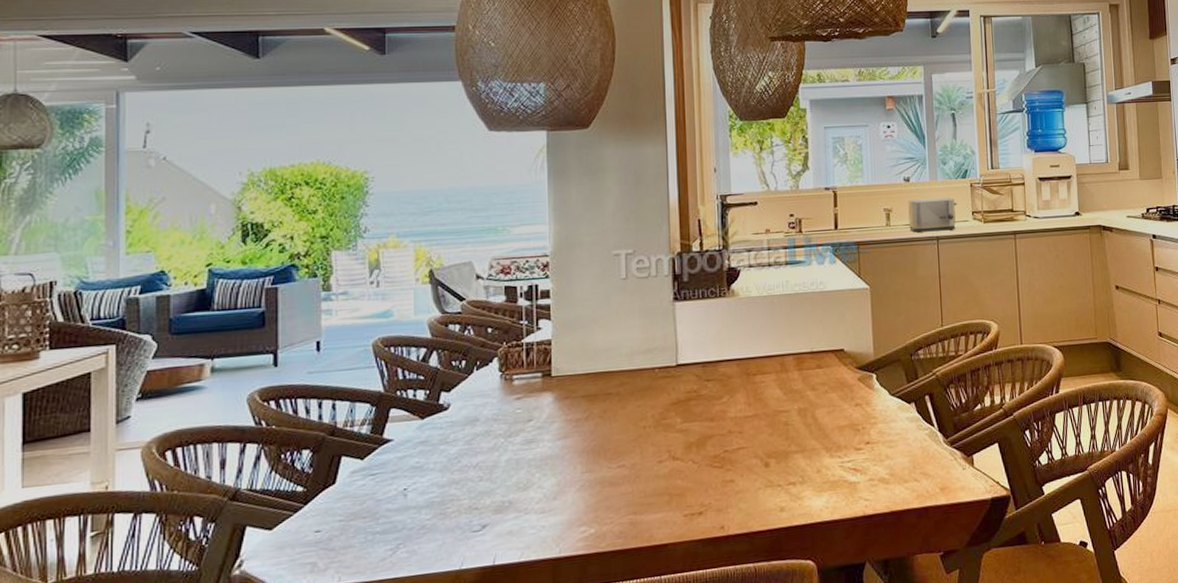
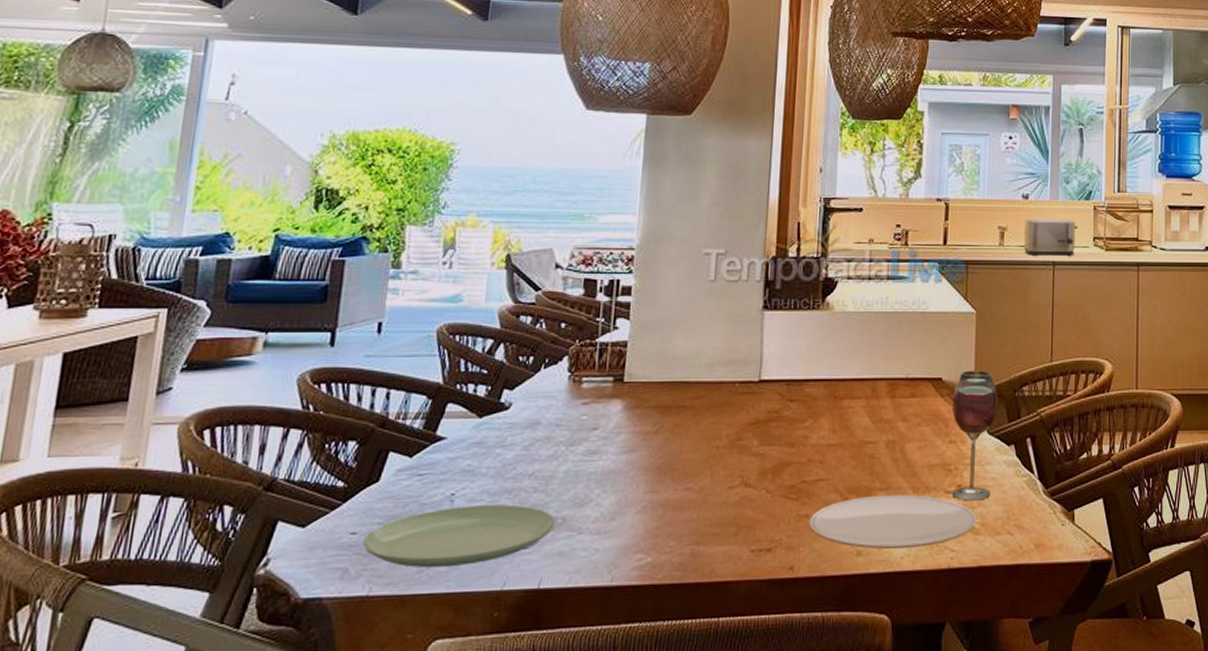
plate: none [328,493,503,557] -> present [363,504,556,568]
plate: none [734,454,886,505] -> present [809,494,977,550]
wineglass: none [855,339,897,456] -> present [952,370,998,501]

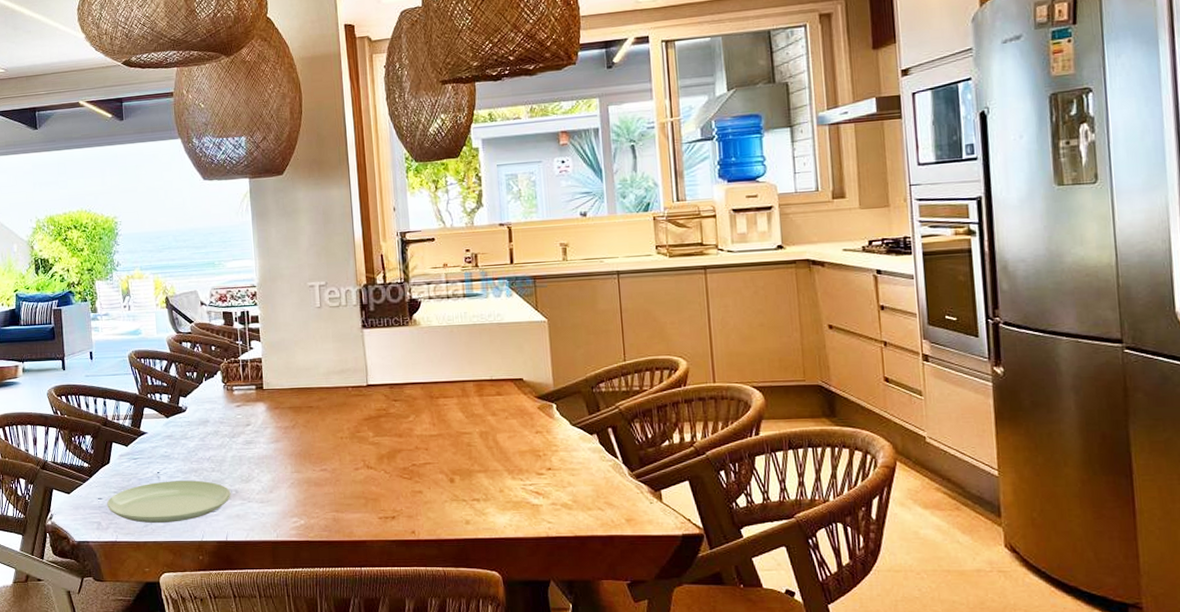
plate: present [809,494,977,550] -> none [422,475,569,520]
wineglass: present [952,370,998,501] -> none [535,370,579,482]
toaster: present [1024,218,1078,256] -> none [585,231,639,267]

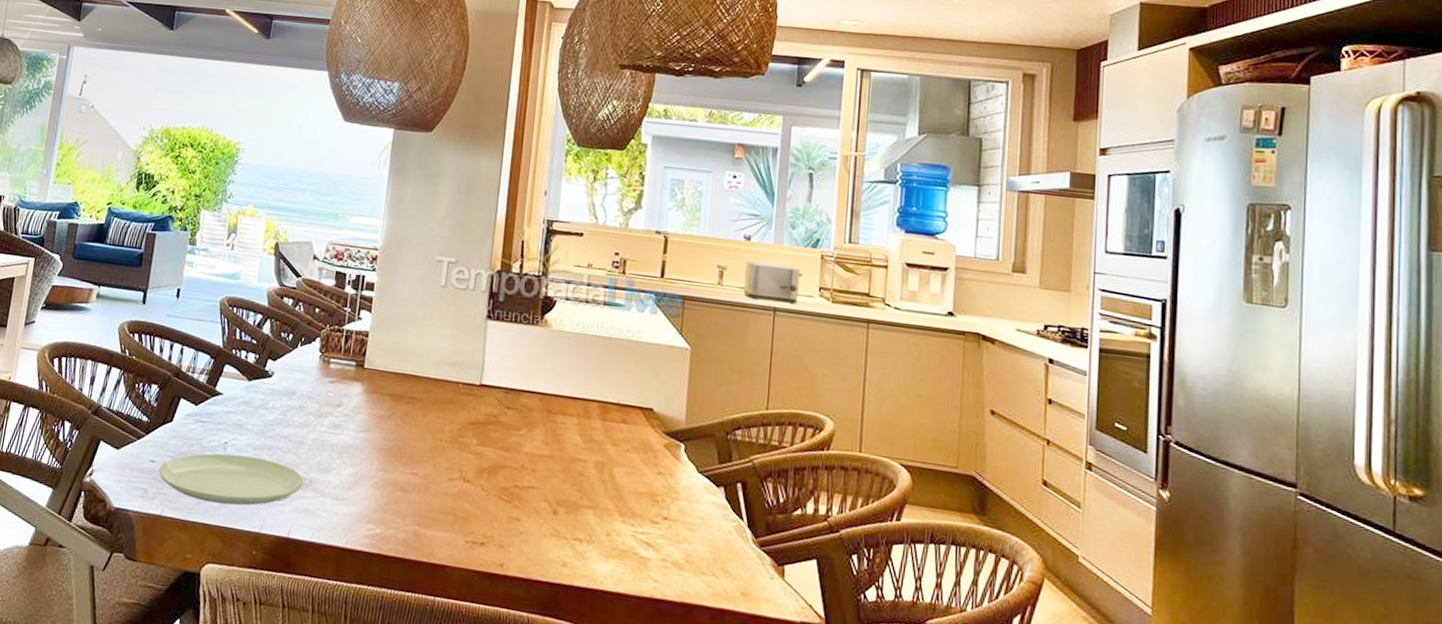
toaster: none [585,231,639,267] -> present [743,260,803,304]

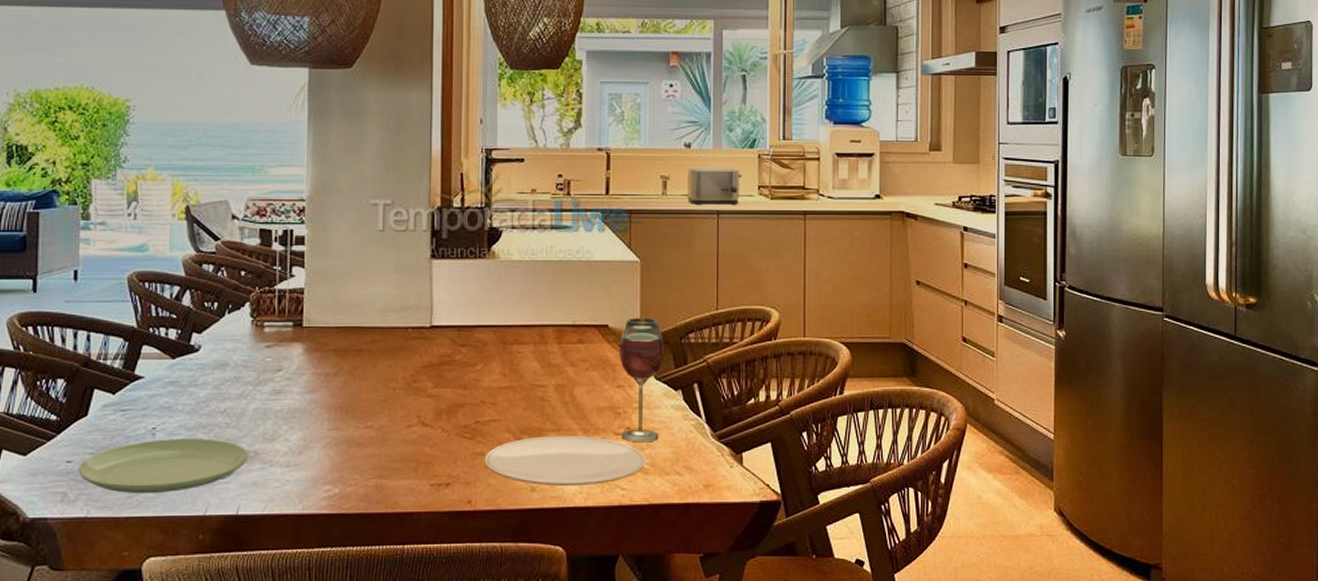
plate: none [519,510,682,572] -> present [484,435,646,487]
wineglass: none [658,405,709,537] -> present [619,317,664,443]

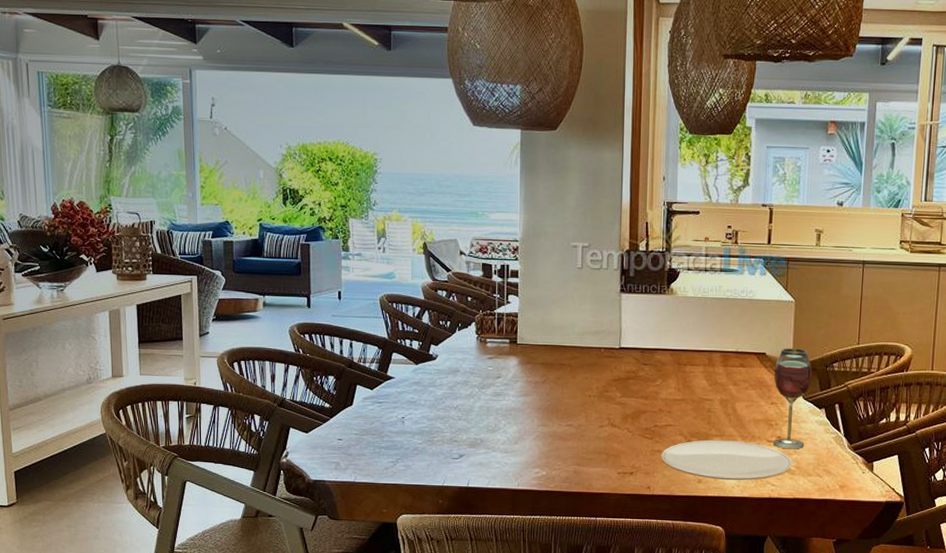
plate: present [78,438,249,494] -> none [347,426,476,467]
toaster: present [687,167,742,205] -> none [838,223,886,256]

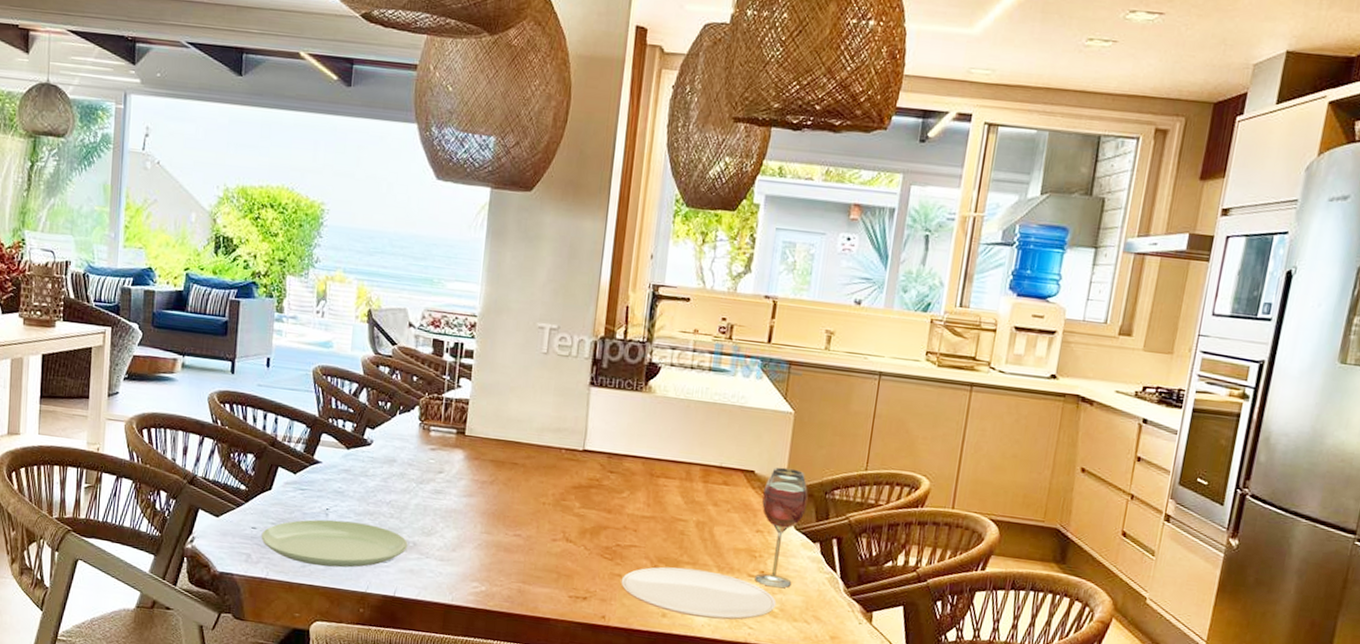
plate: none [347,426,476,467] -> present [261,519,408,568]

